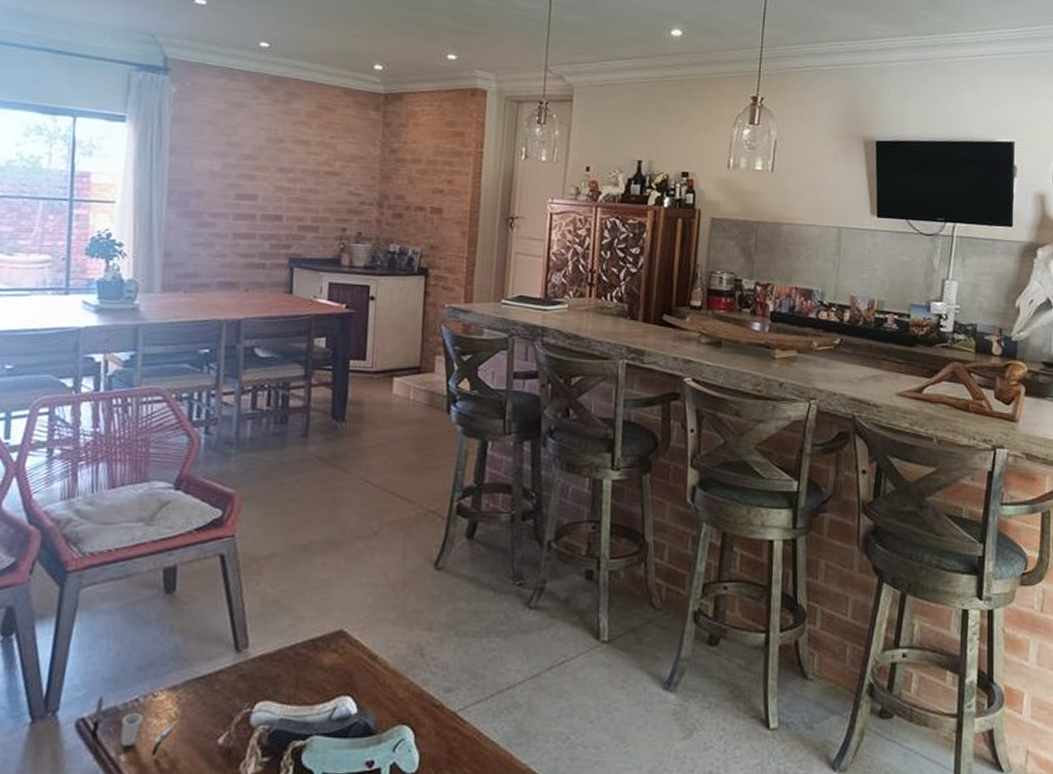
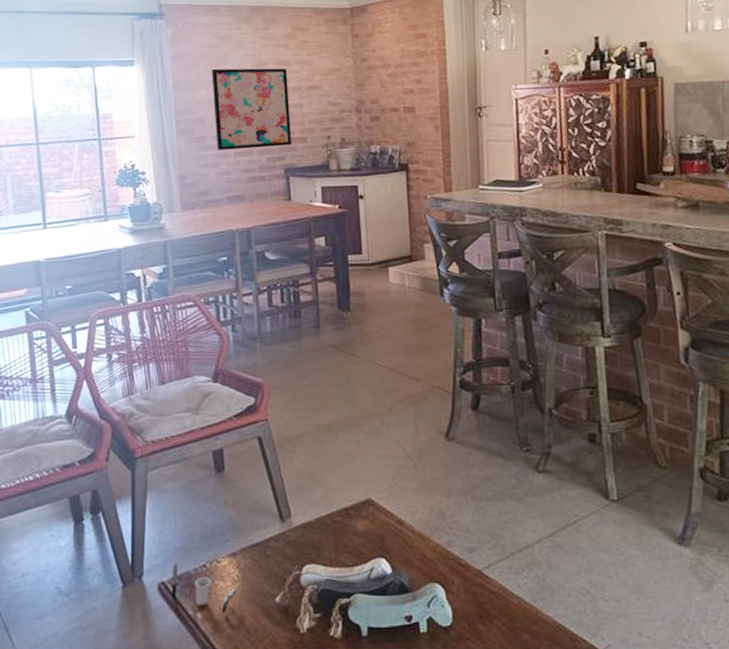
wall art: none [213,138,306,234] -> present [211,68,292,150]

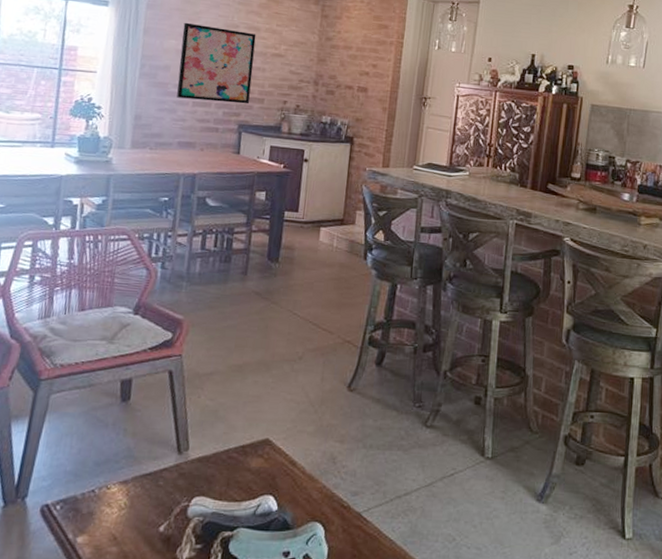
cup: present [171,562,236,614] -> none [53,486,122,540]

